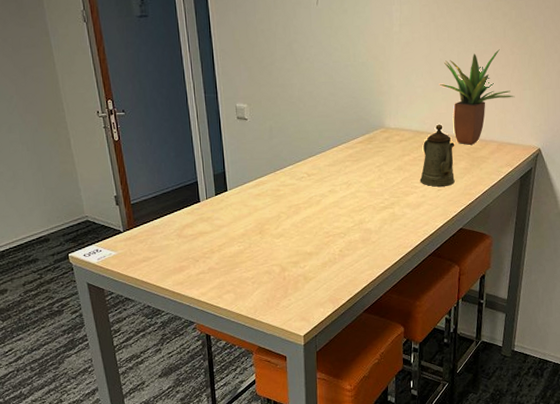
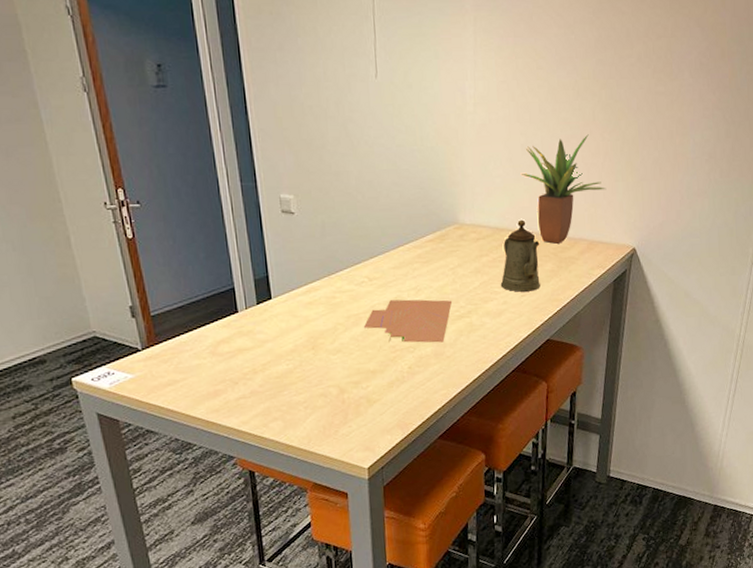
papers: none [302,192,378,230] -> present [363,299,453,343]

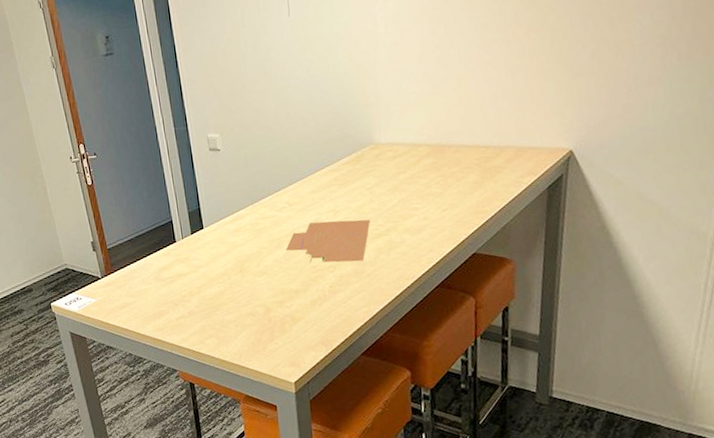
coffee pot: present [500,219,540,292] -> none [419,133,463,207]
potted plant: present [522,134,607,244] -> none [438,36,535,154]

